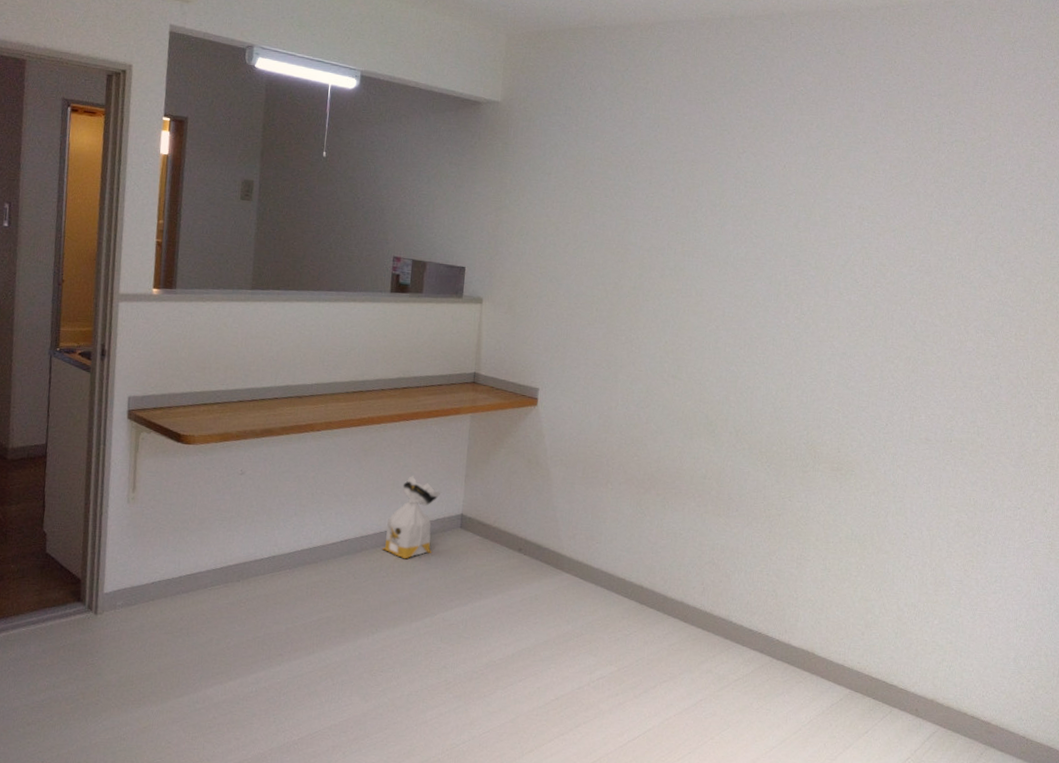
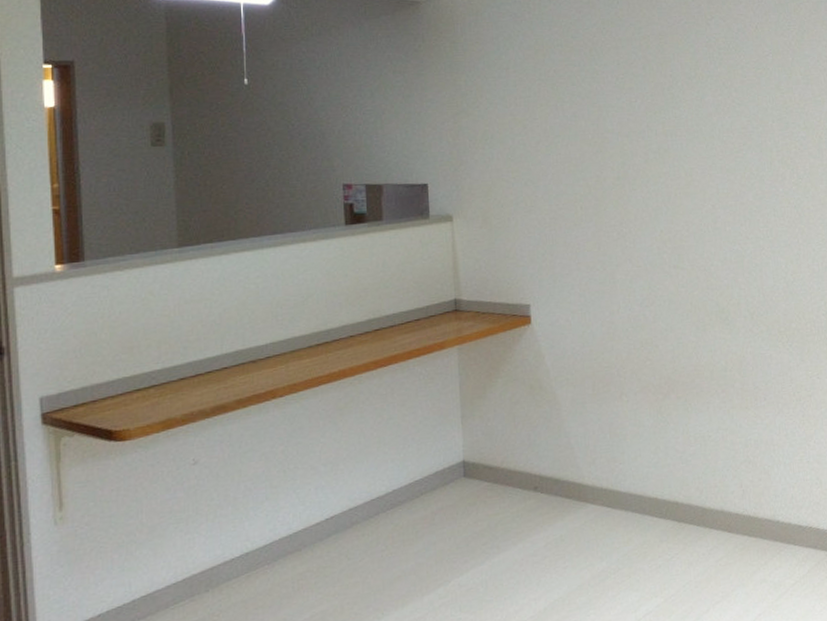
bag: present [383,475,440,559] -> none [377,427,435,526]

